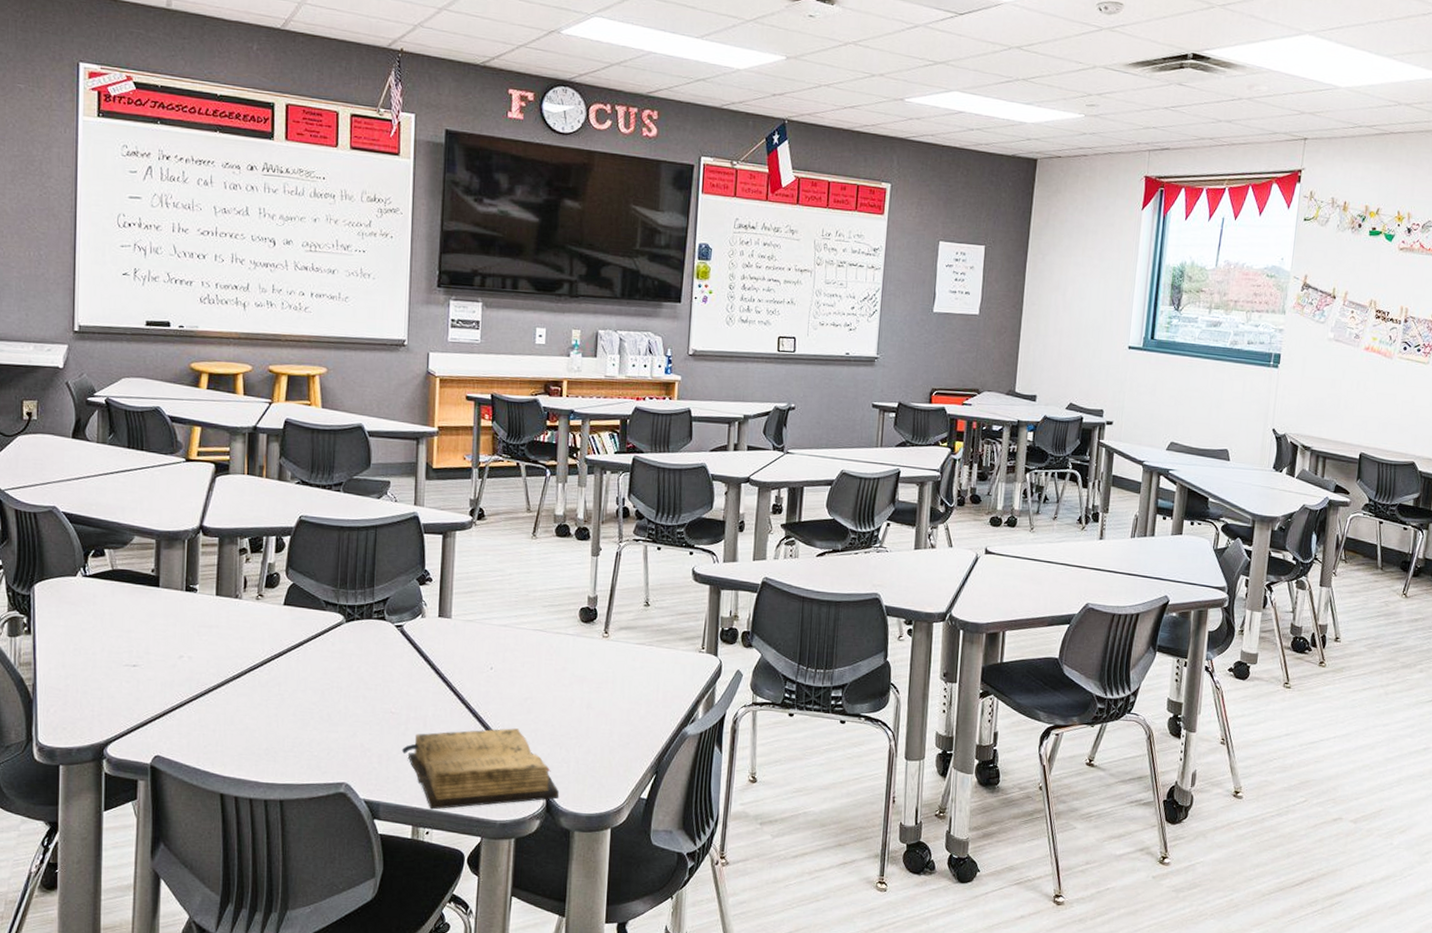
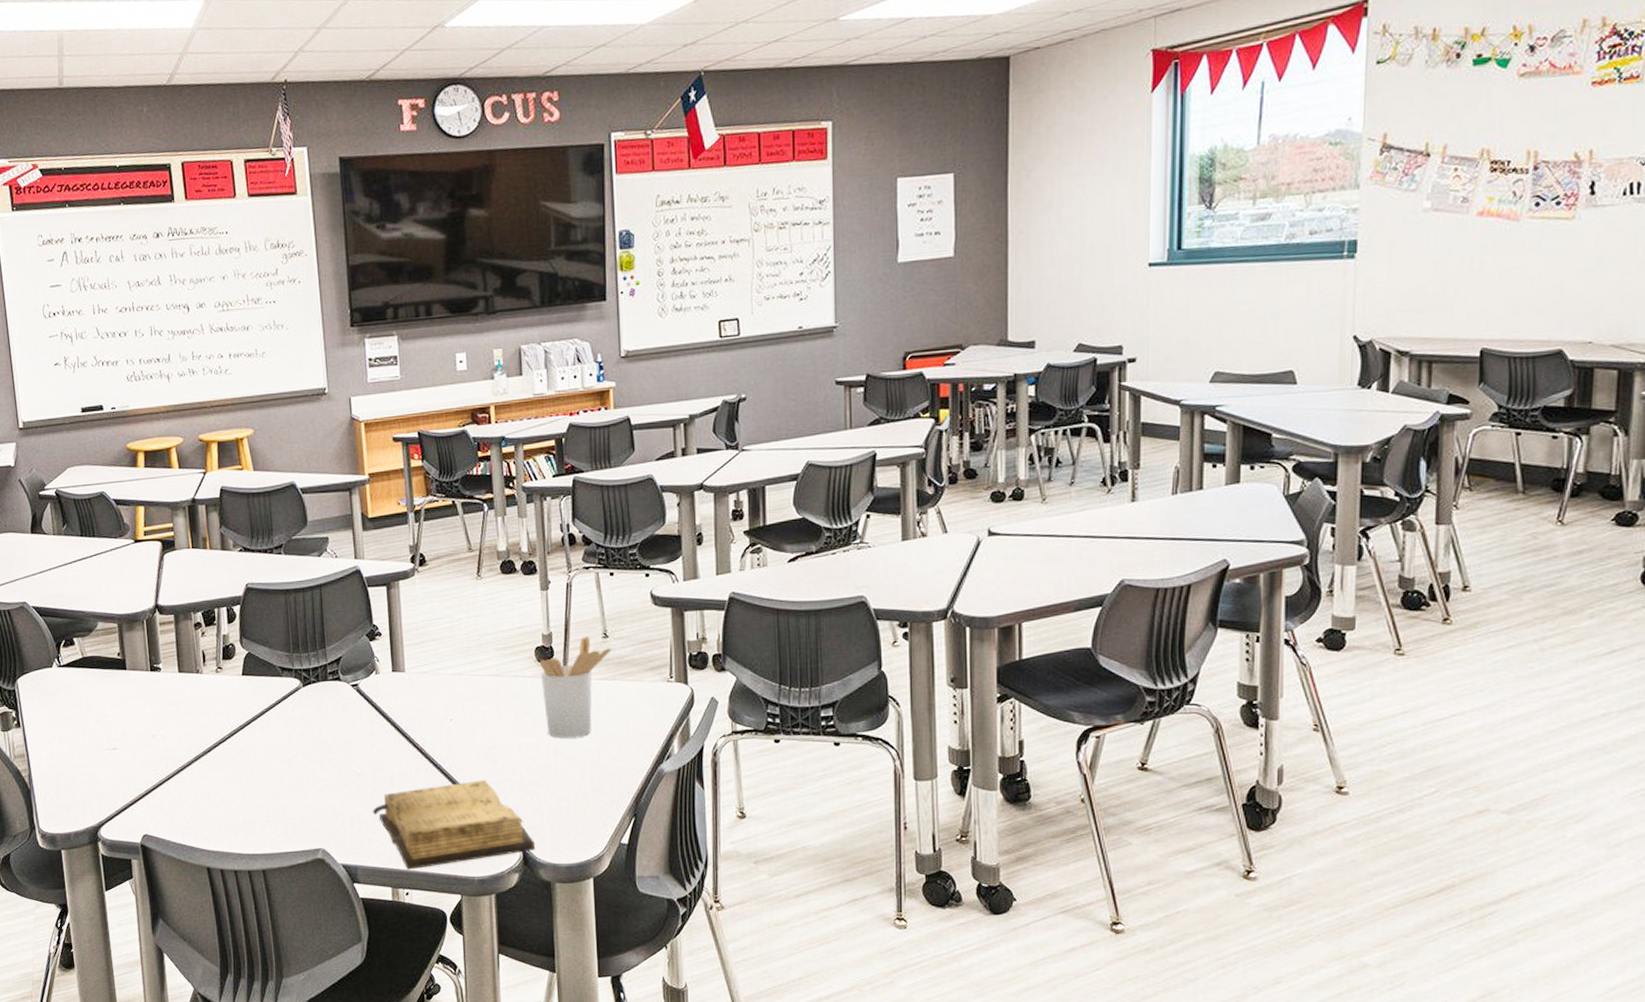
utensil holder: none [582,602,652,696] -> present [539,635,612,739]

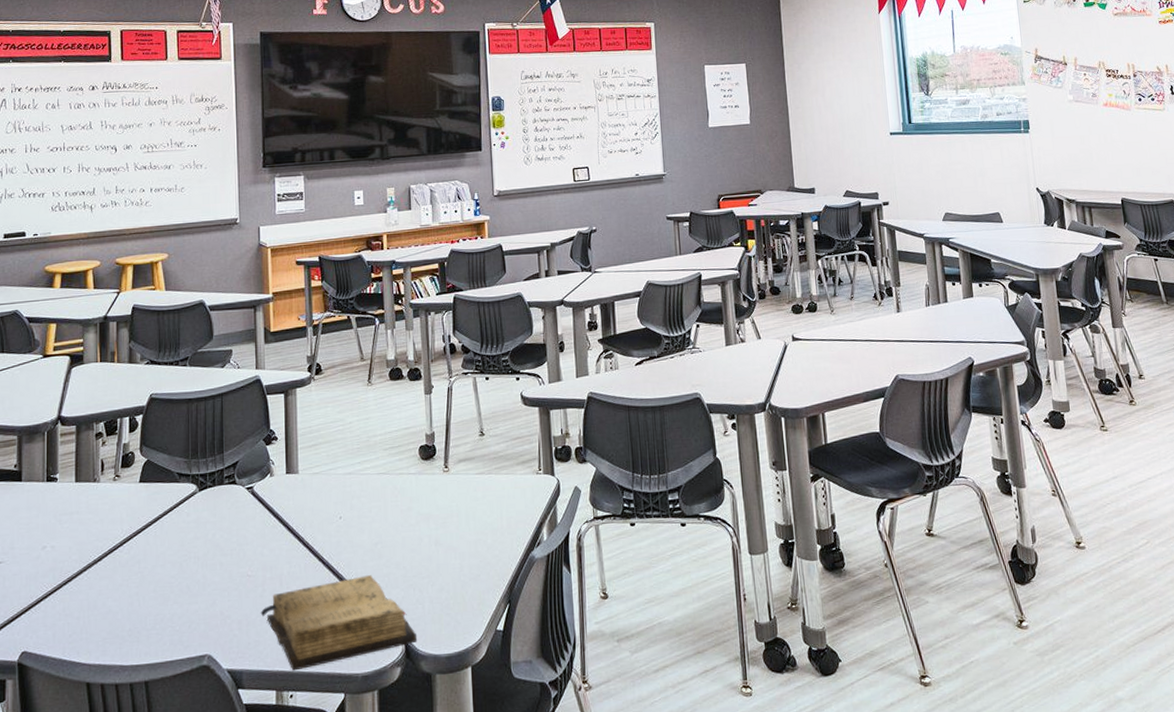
utensil holder: present [539,635,612,739] -> none [422,434,487,531]

